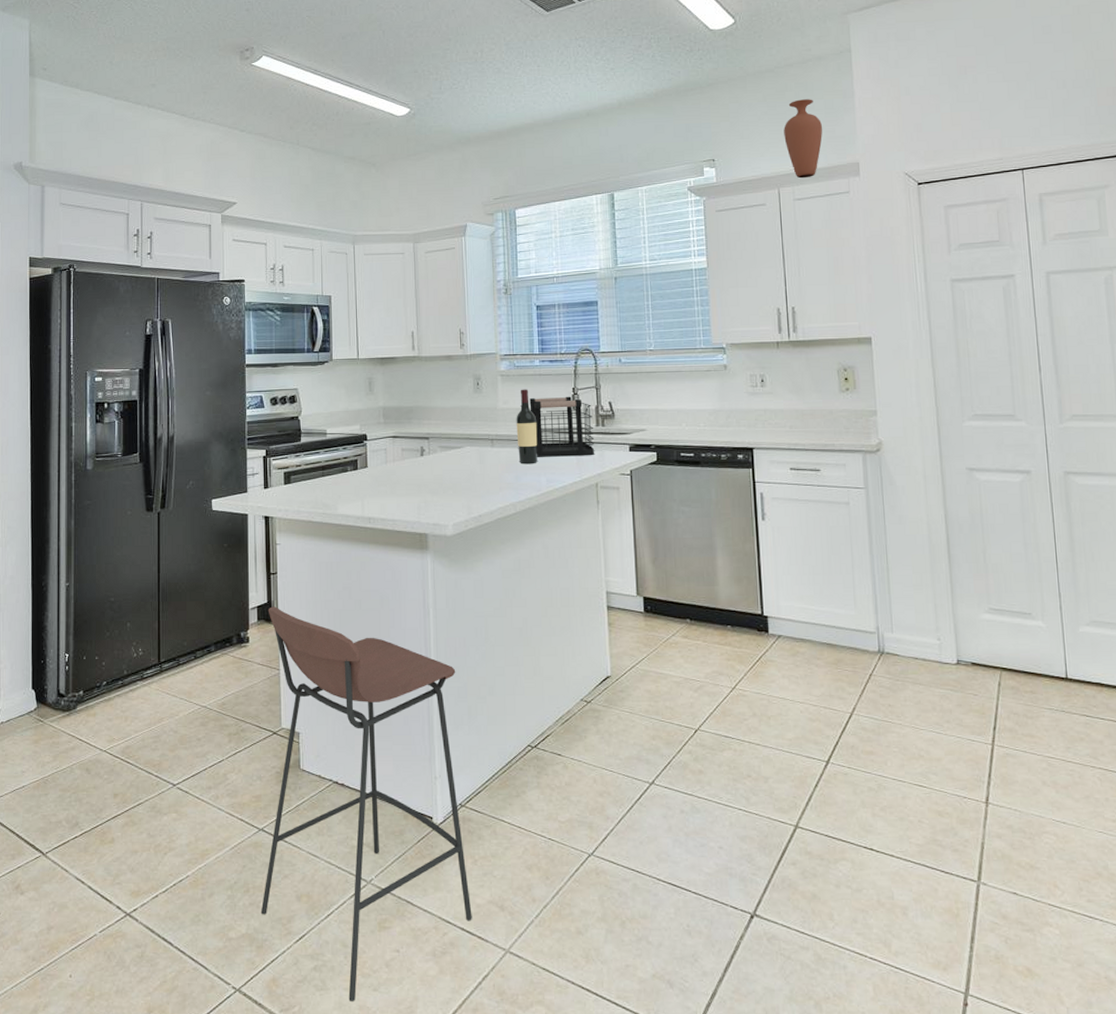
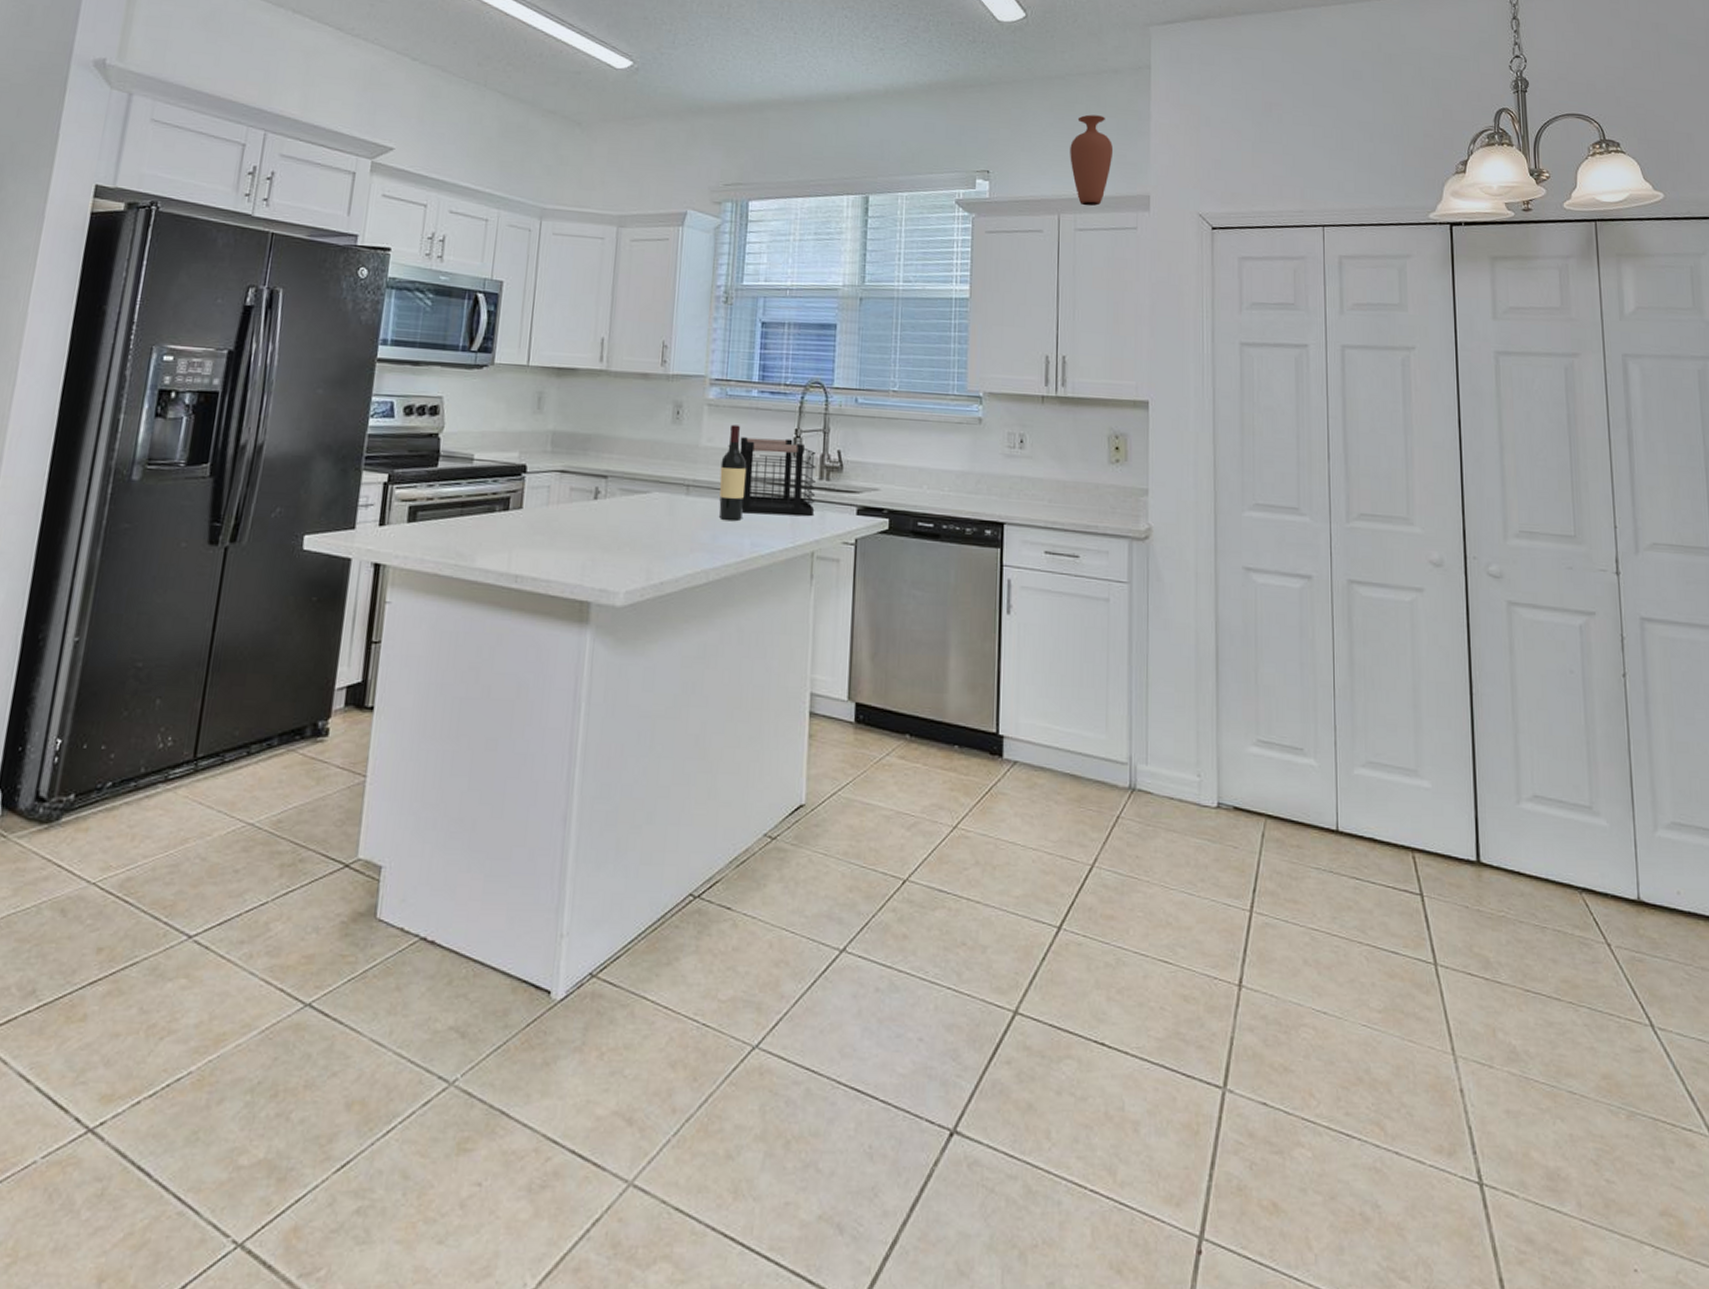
bar stool: present [260,606,472,1003] -> none [290,687,606,1262]

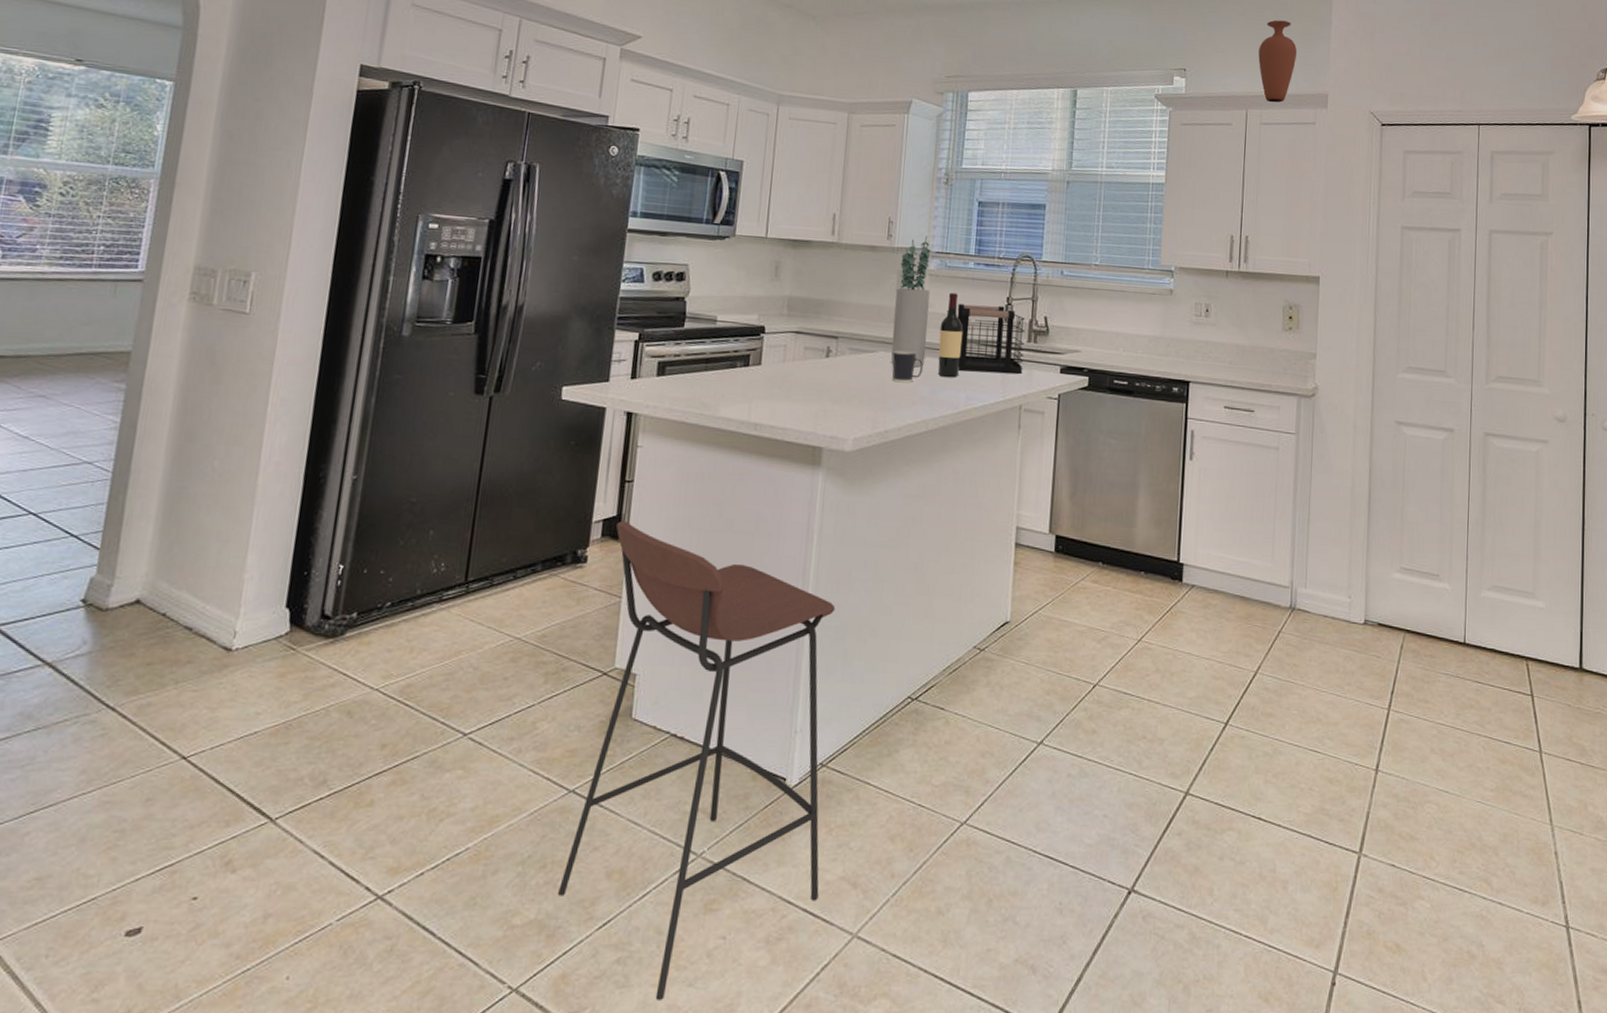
bar stool: none [290,687,606,1262] -> present [557,521,836,1001]
vase: none [666,360,710,510] -> present [891,235,931,368]
mug: none [667,491,703,528] -> present [891,351,923,383]

